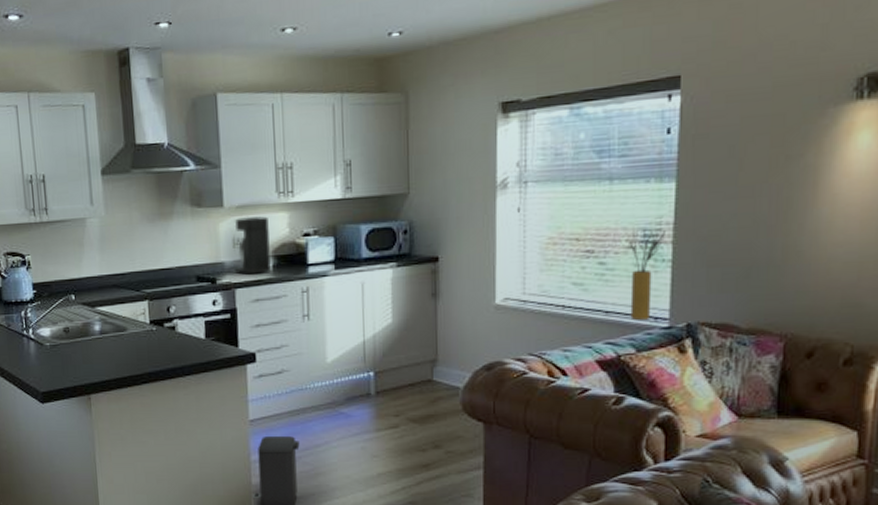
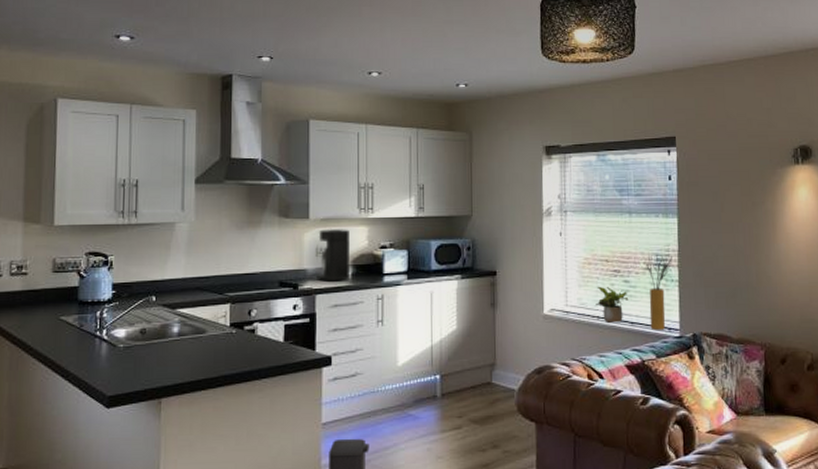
potted plant: none [559,270,604,314] -> present [594,286,629,324]

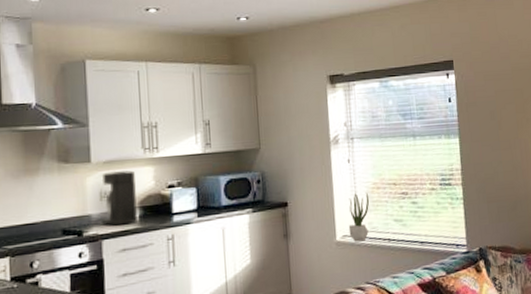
potted plant: none [557,267,580,317] -> present [348,192,370,242]
potted plant: present [594,286,629,324] -> none [385,209,418,246]
vase: present [646,255,672,331] -> none [432,175,456,249]

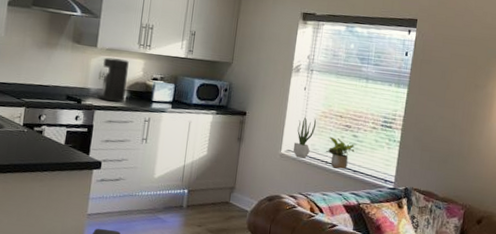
potted plant: none [385,209,418,246] -> present [325,136,355,169]

